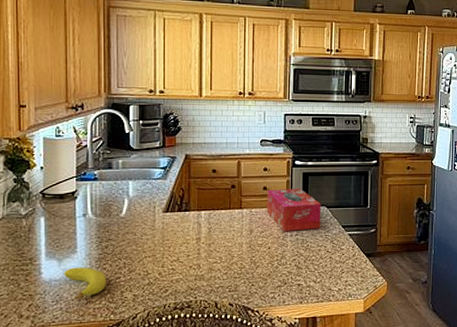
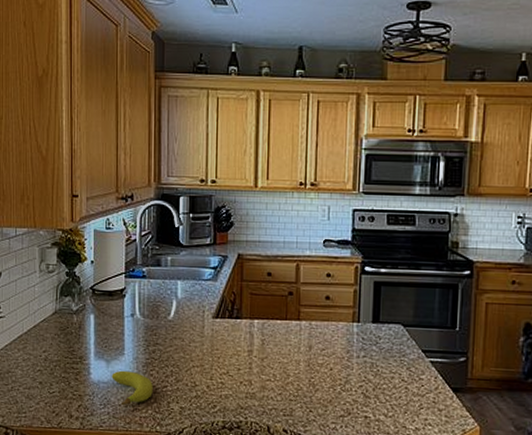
tissue box: present [267,188,321,231] -> none [329,299,396,352]

